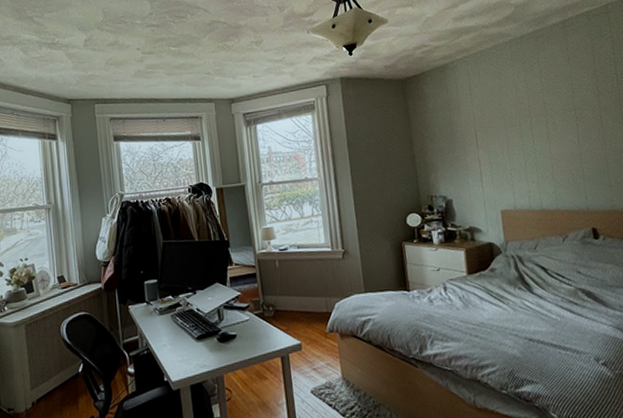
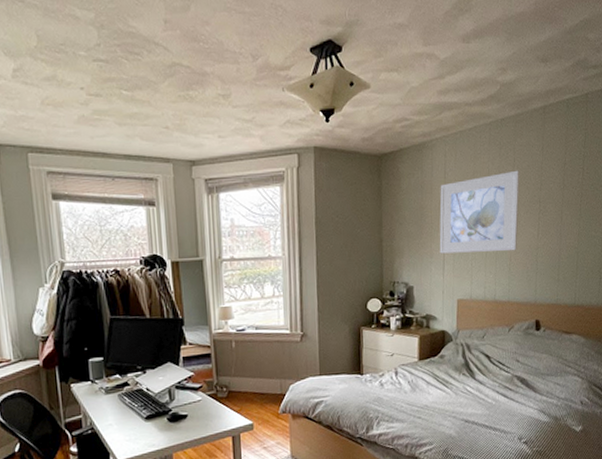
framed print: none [467,81,558,166] -> present [439,170,520,254]

